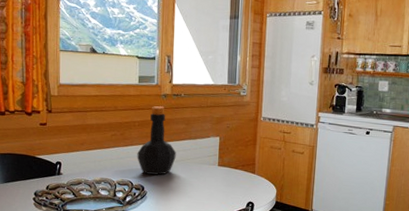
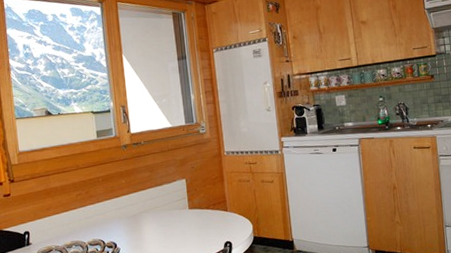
bottle: present [137,106,176,175] -> none [105,158,145,230]

